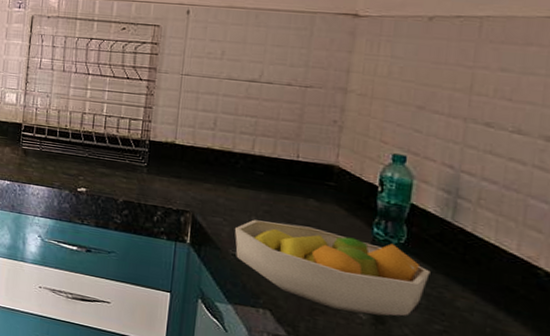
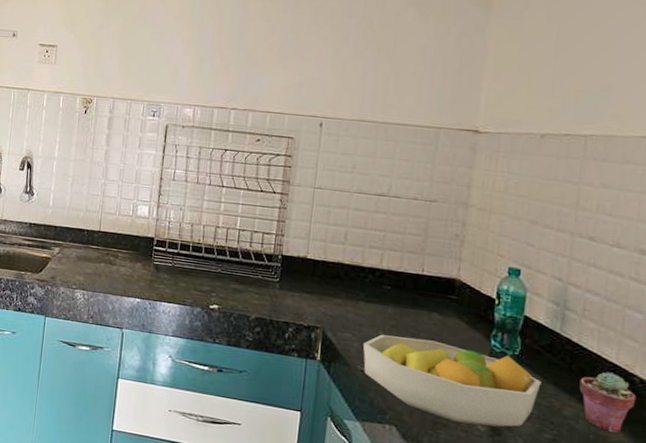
potted succulent: none [474,263,541,328] -> present [579,372,637,434]

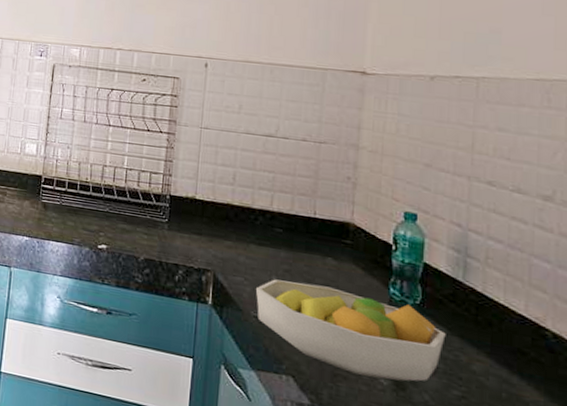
potted succulent: present [579,372,637,434] -> none [487,324,550,392]

